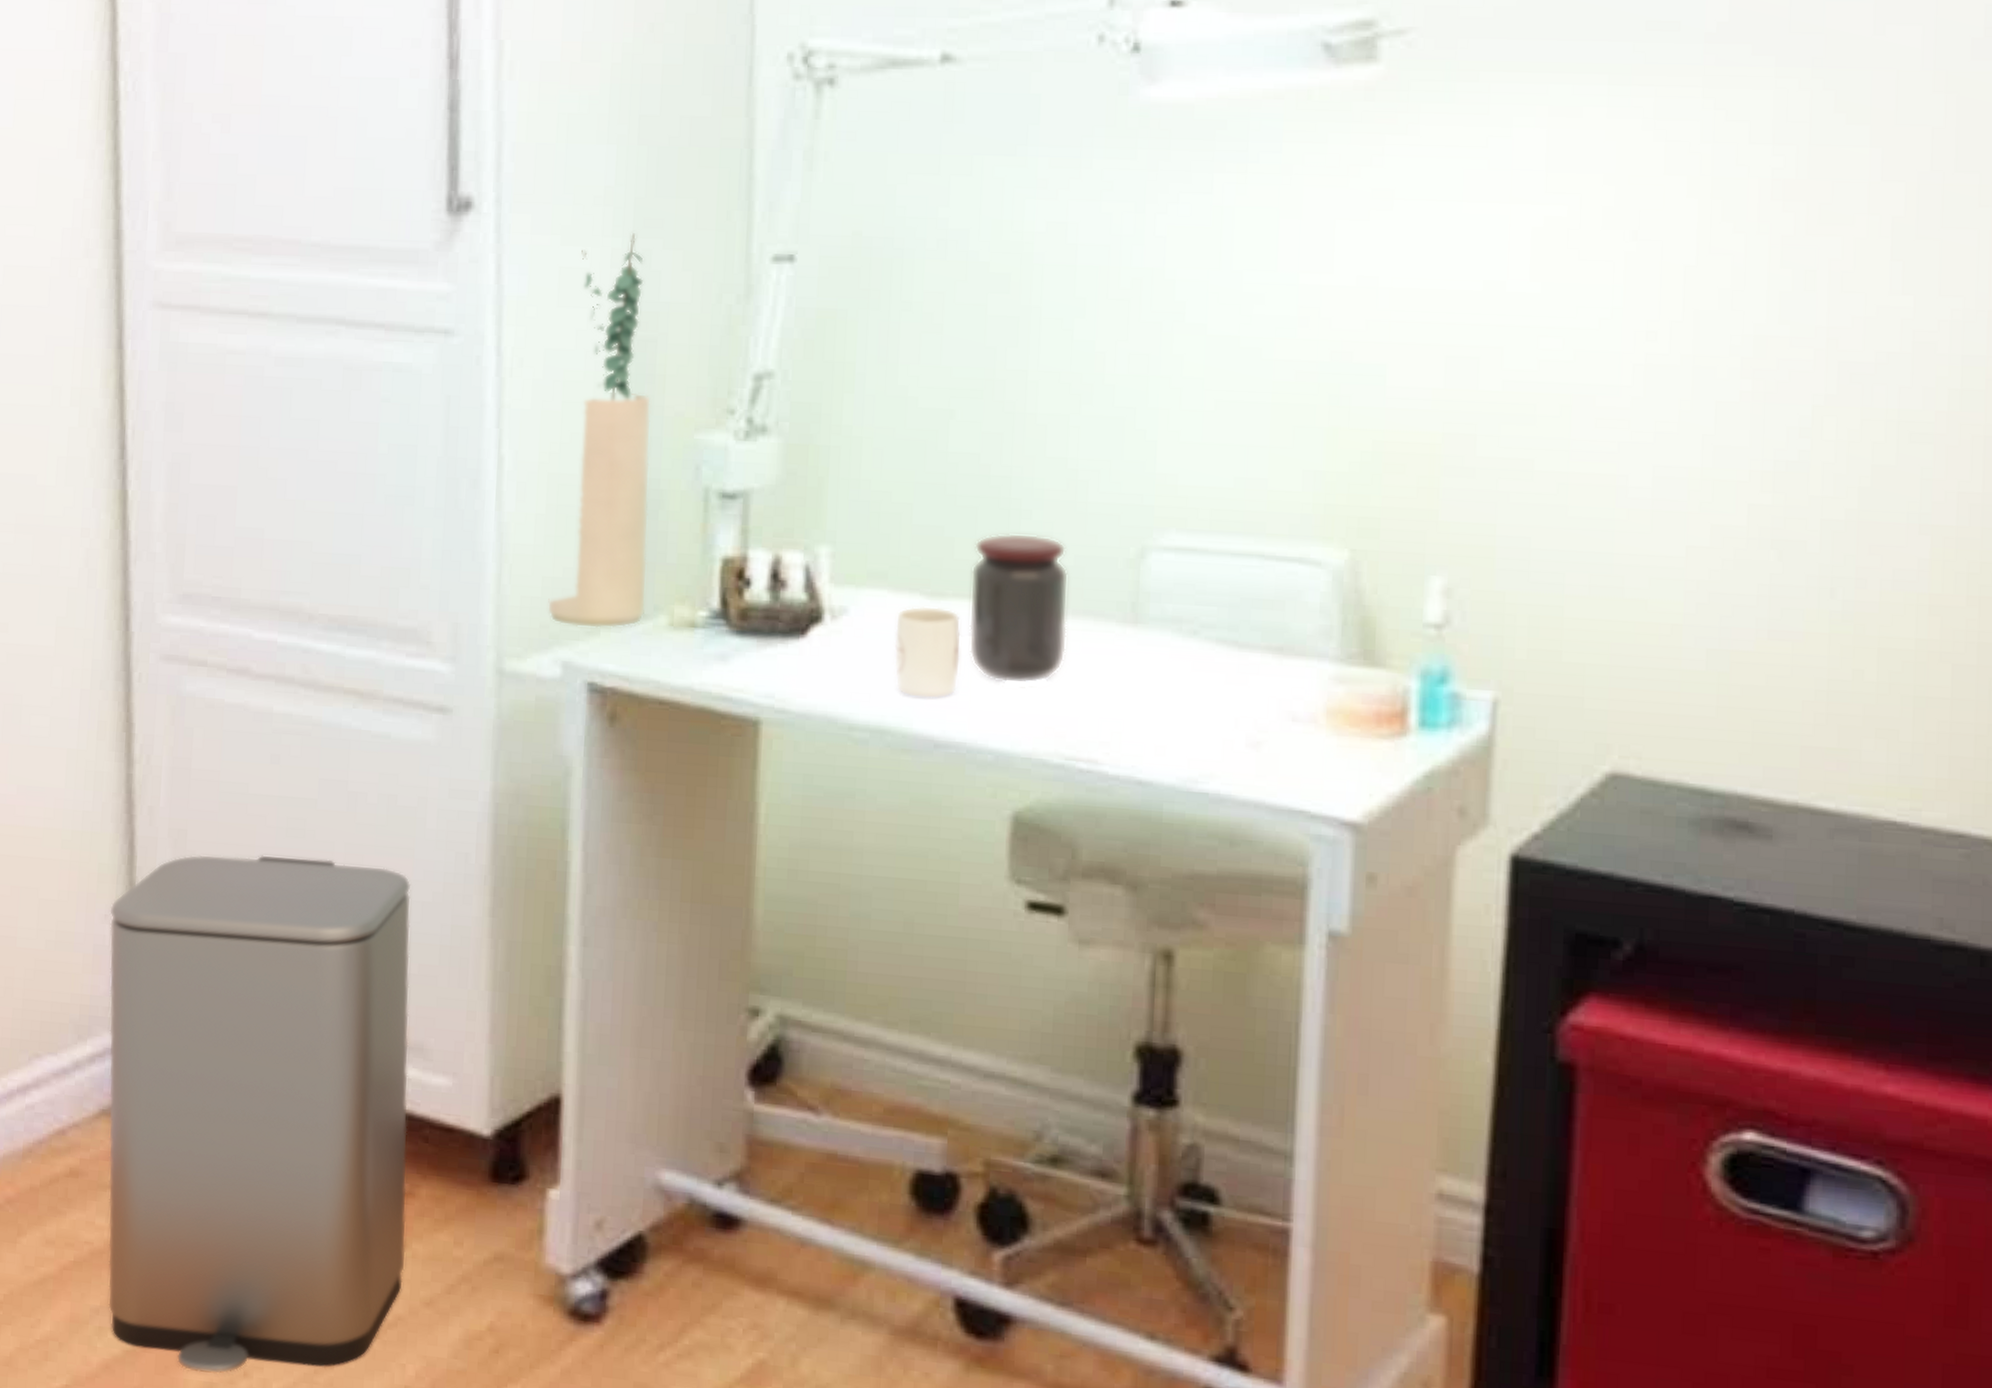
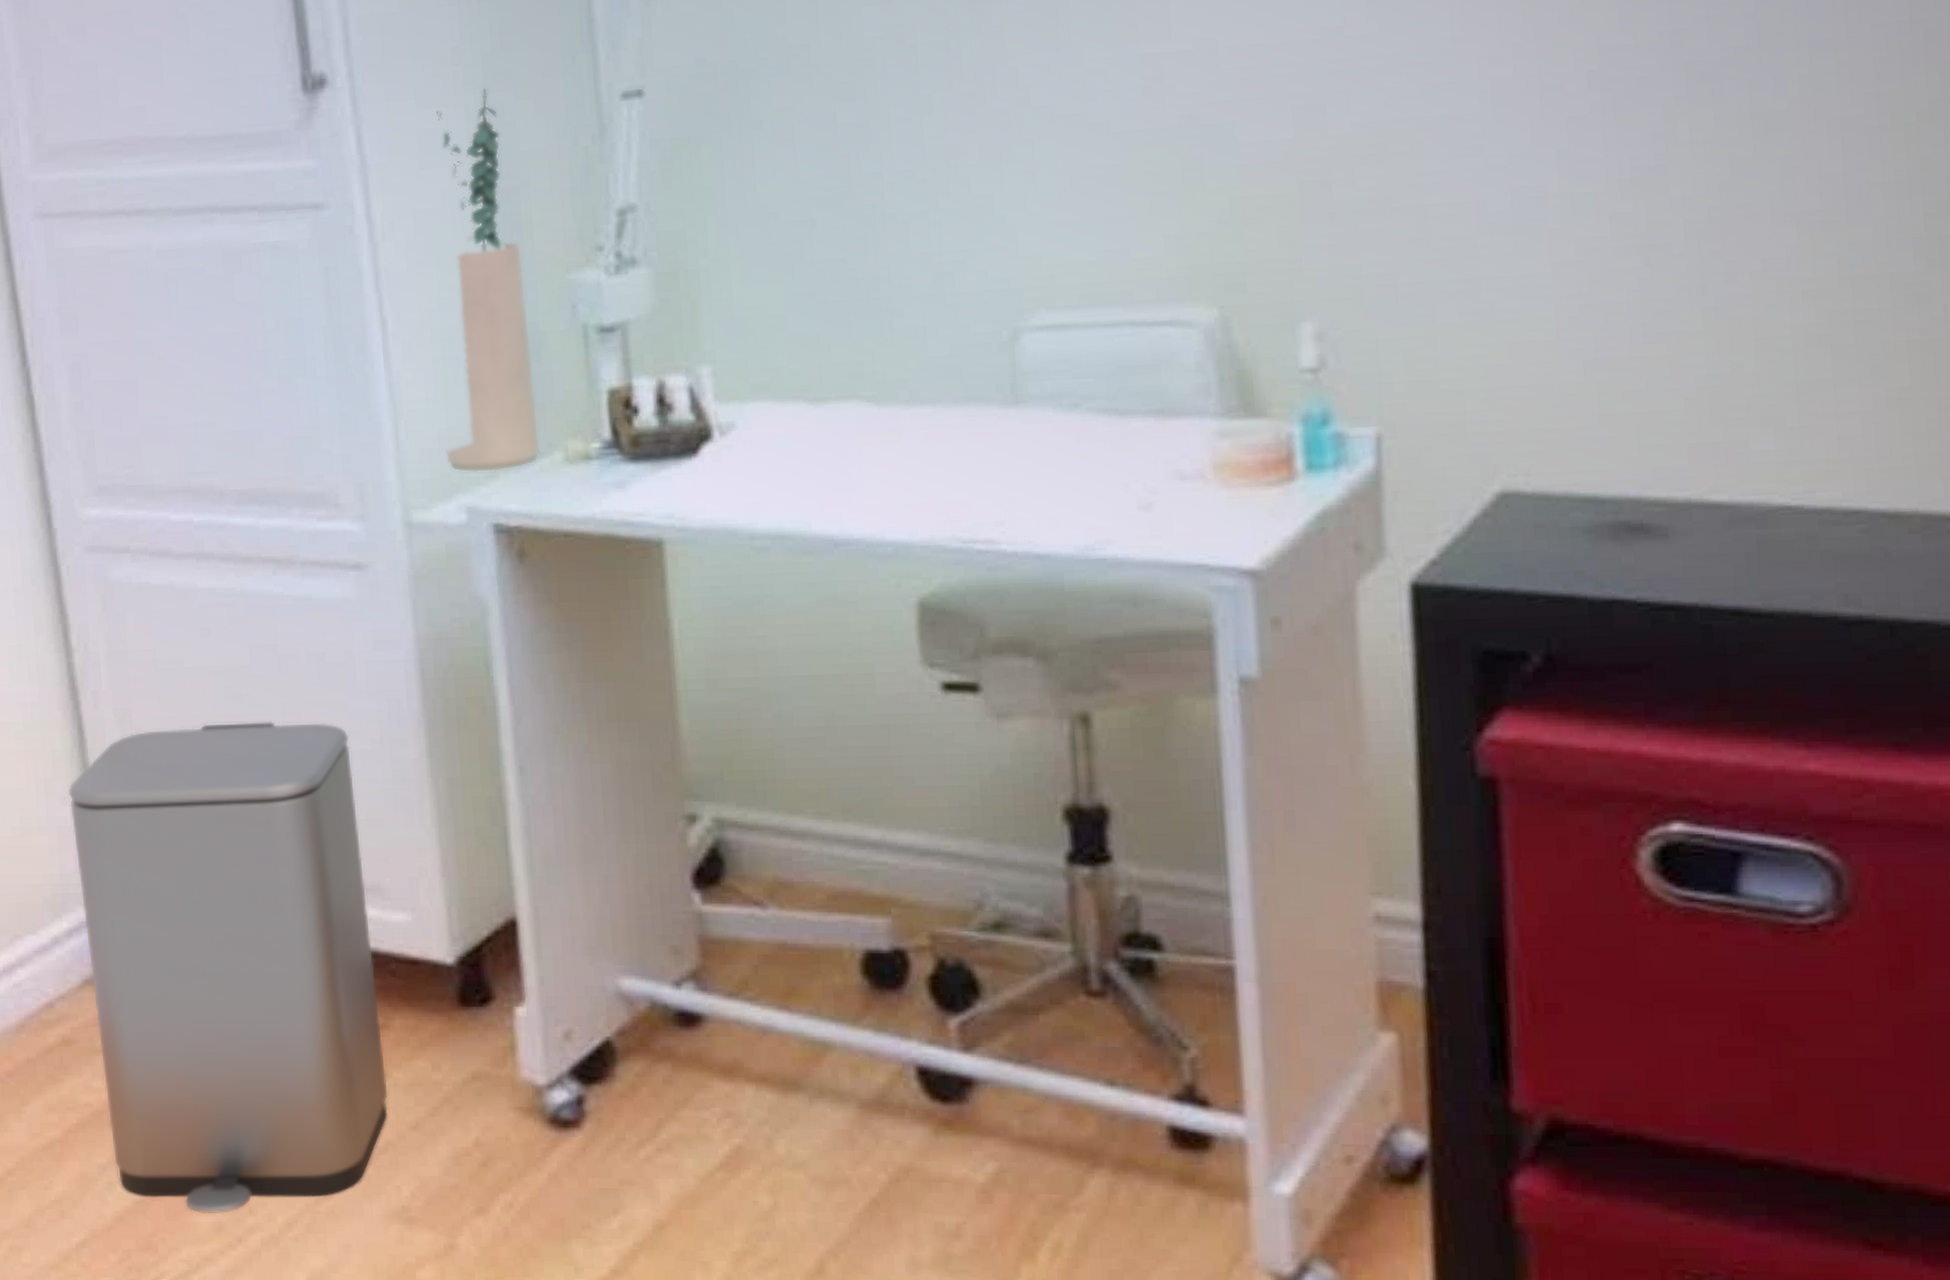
mug: present [893,606,962,700] -> none [782,411,851,502]
jar: present [968,532,1069,684] -> none [850,329,953,476]

